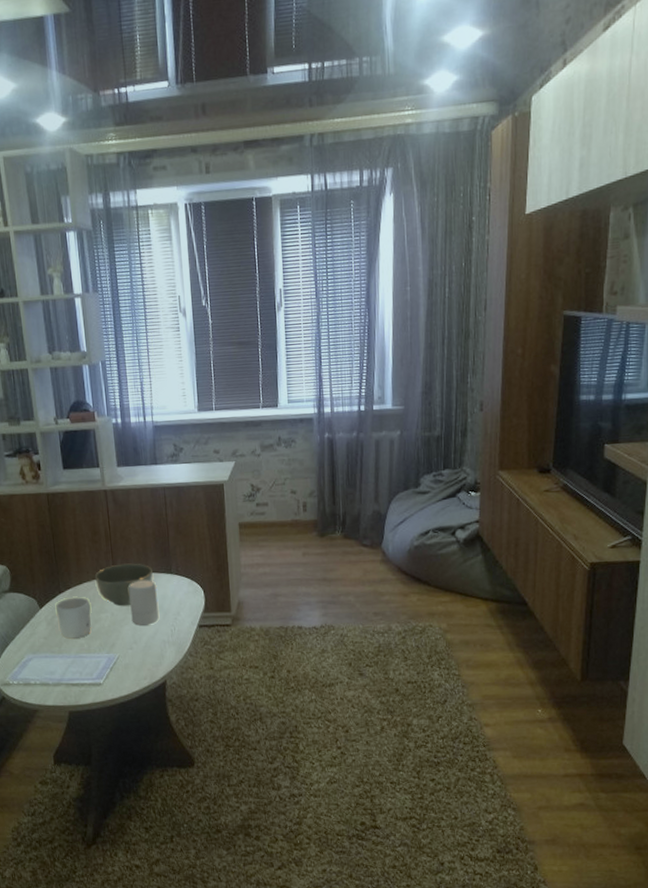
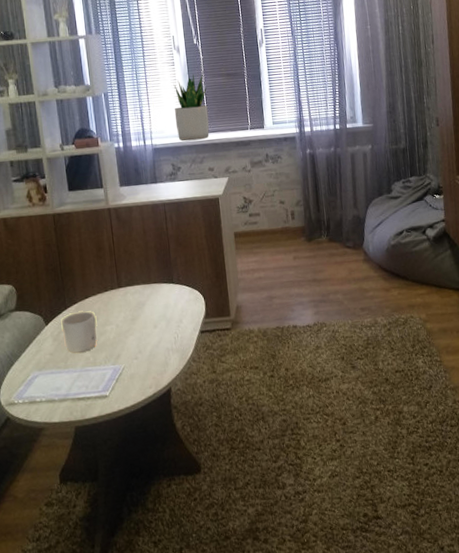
bowl: present [94,563,154,607] -> none [99,275,156,318]
candle: present [129,580,159,626] -> none [132,291,162,336]
planter: none [178,341,217,419] -> present [173,74,210,141]

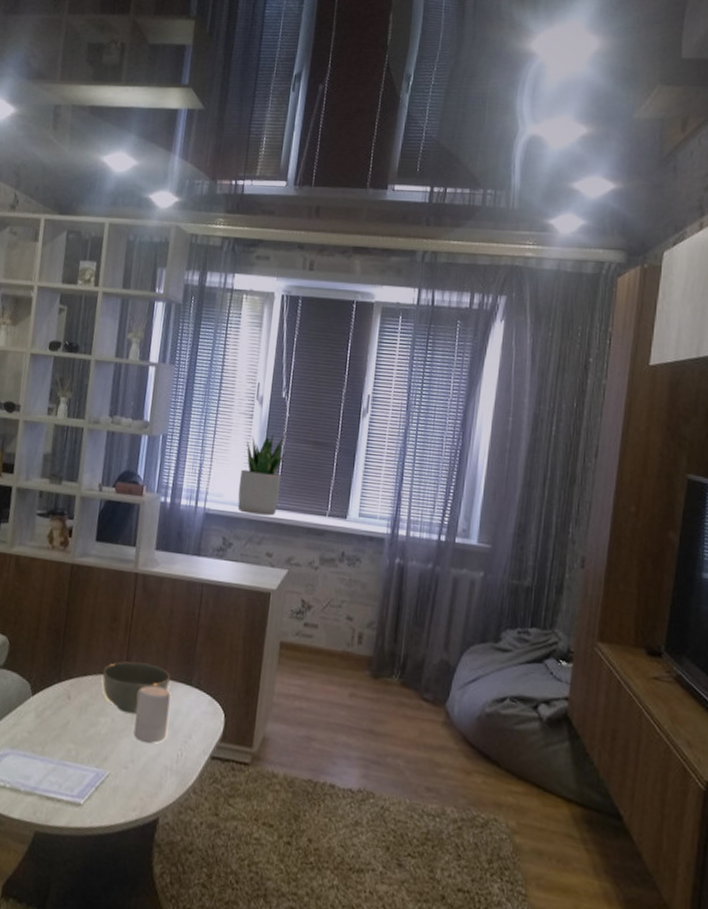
mug: present [62,311,97,353] -> none [48,689,90,742]
bowl: none [99,275,156,318] -> present [102,661,171,715]
candle: none [132,291,162,336] -> present [133,685,171,744]

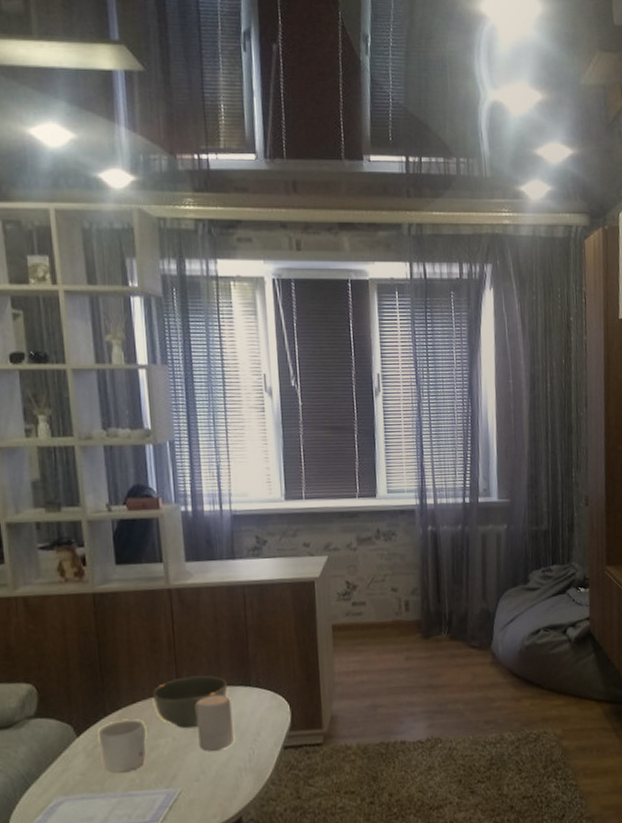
mug: none [48,689,90,742] -> present [99,719,146,773]
planter: present [237,433,286,516] -> none [262,424,307,508]

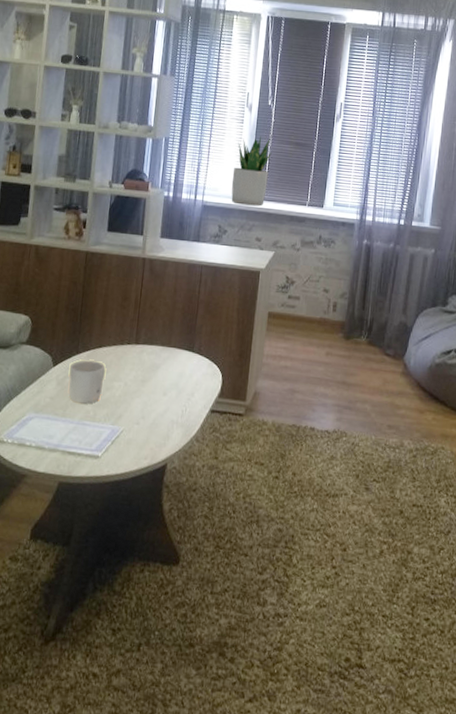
bowl: present [152,675,228,729] -> none [115,333,176,379]
candle: present [196,695,234,751] -> none [144,353,176,402]
planter: none [262,424,307,508] -> present [231,136,272,206]

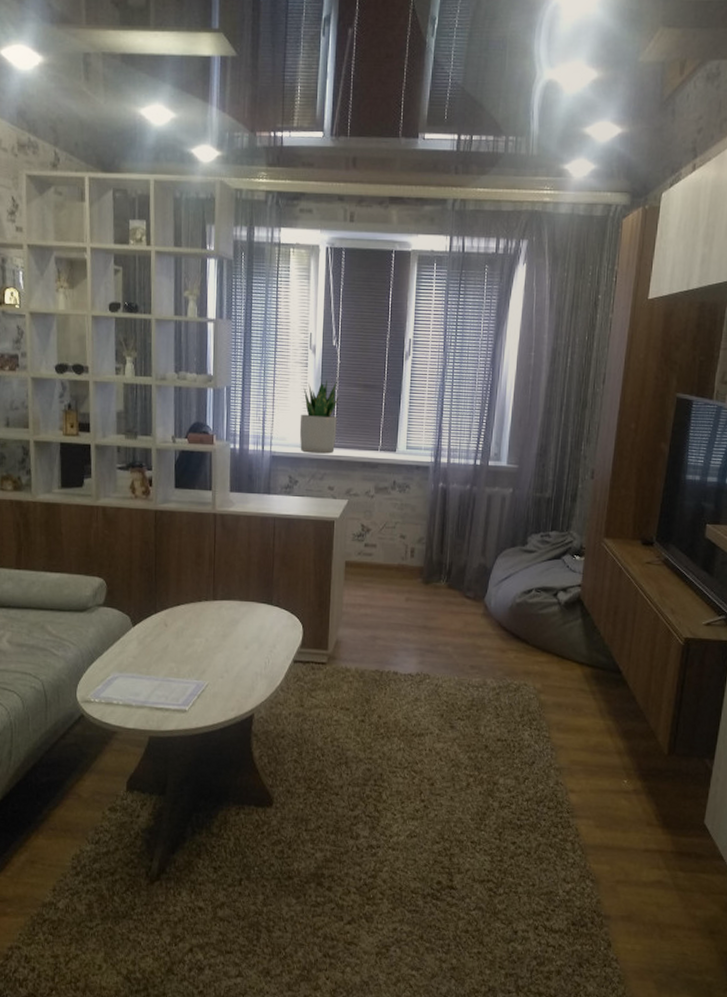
mug: present [68,360,106,404] -> none [150,618,185,661]

